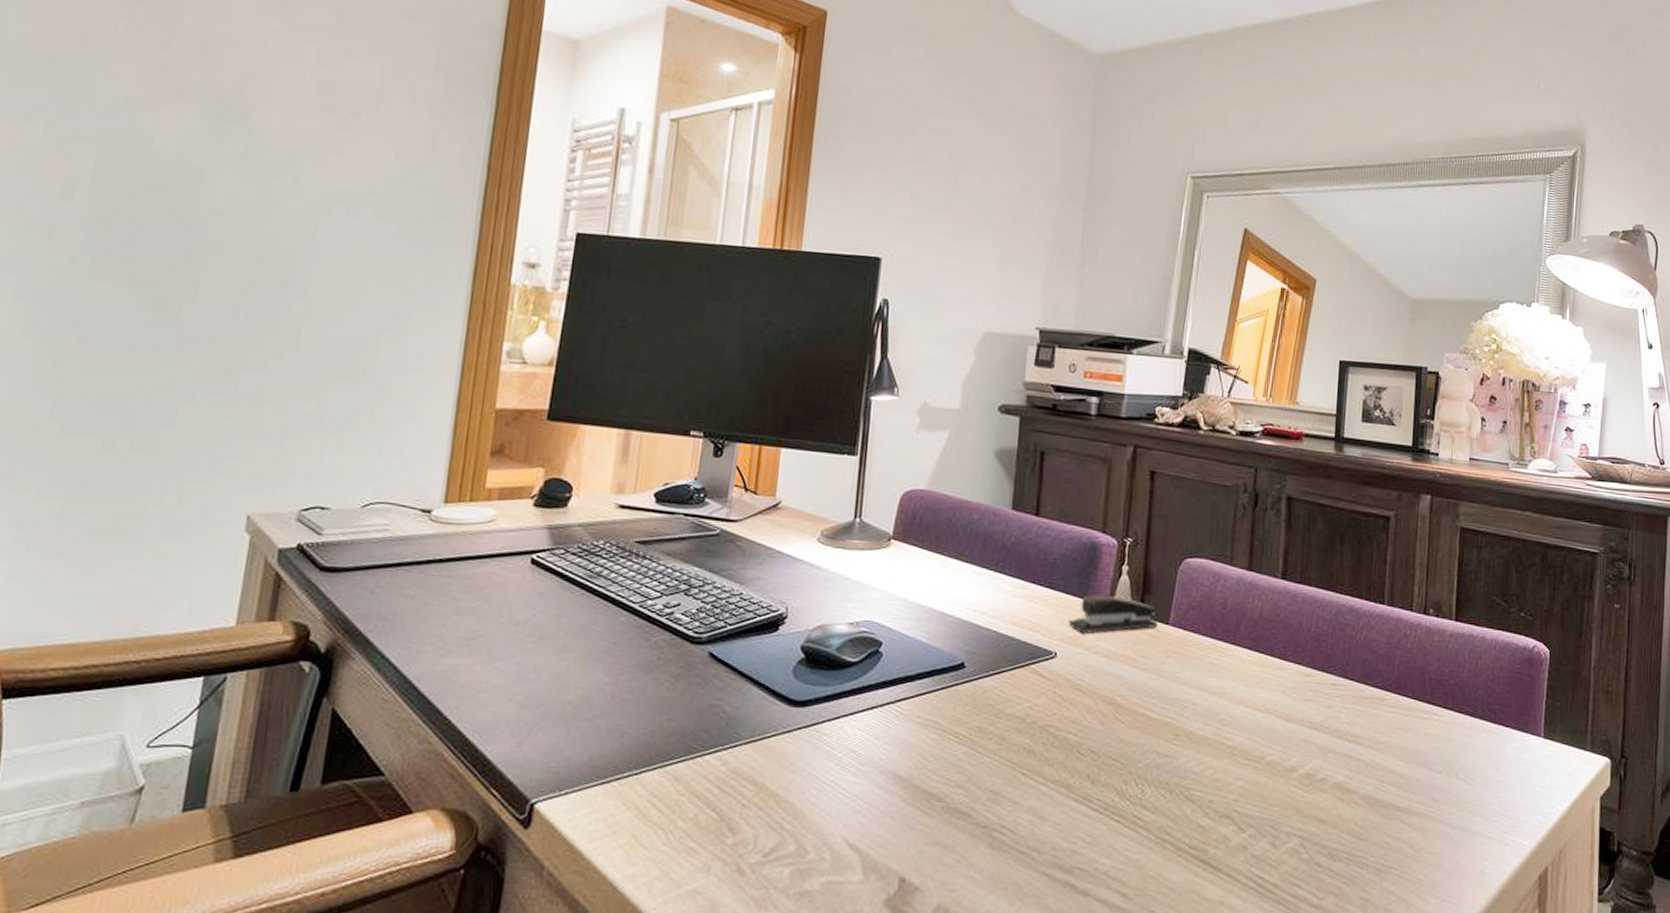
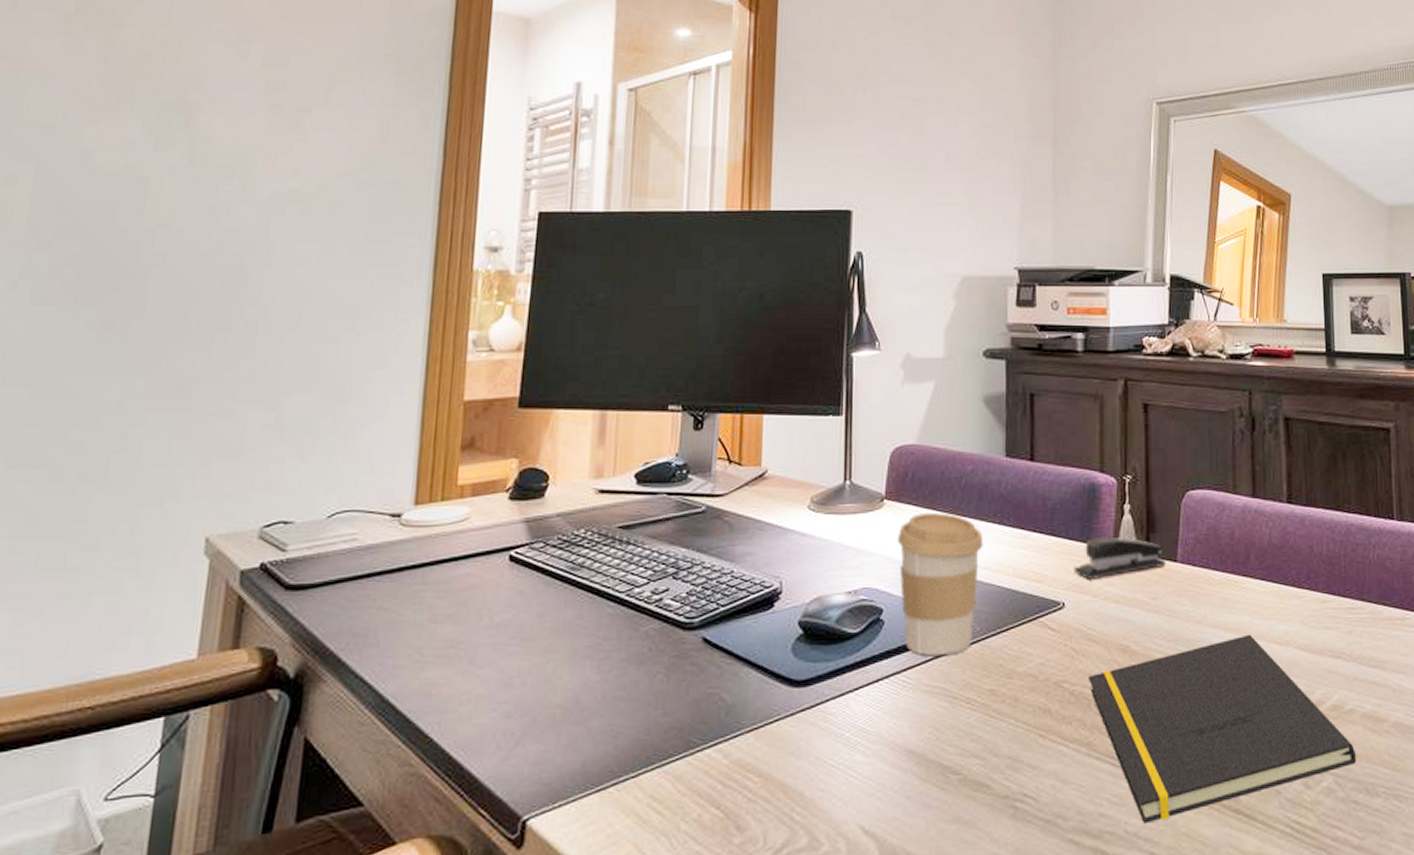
coffee cup: none [900,556,984,691] -> present [897,513,984,655]
notepad: none [1072,699,1324,864] -> present [1087,634,1357,824]

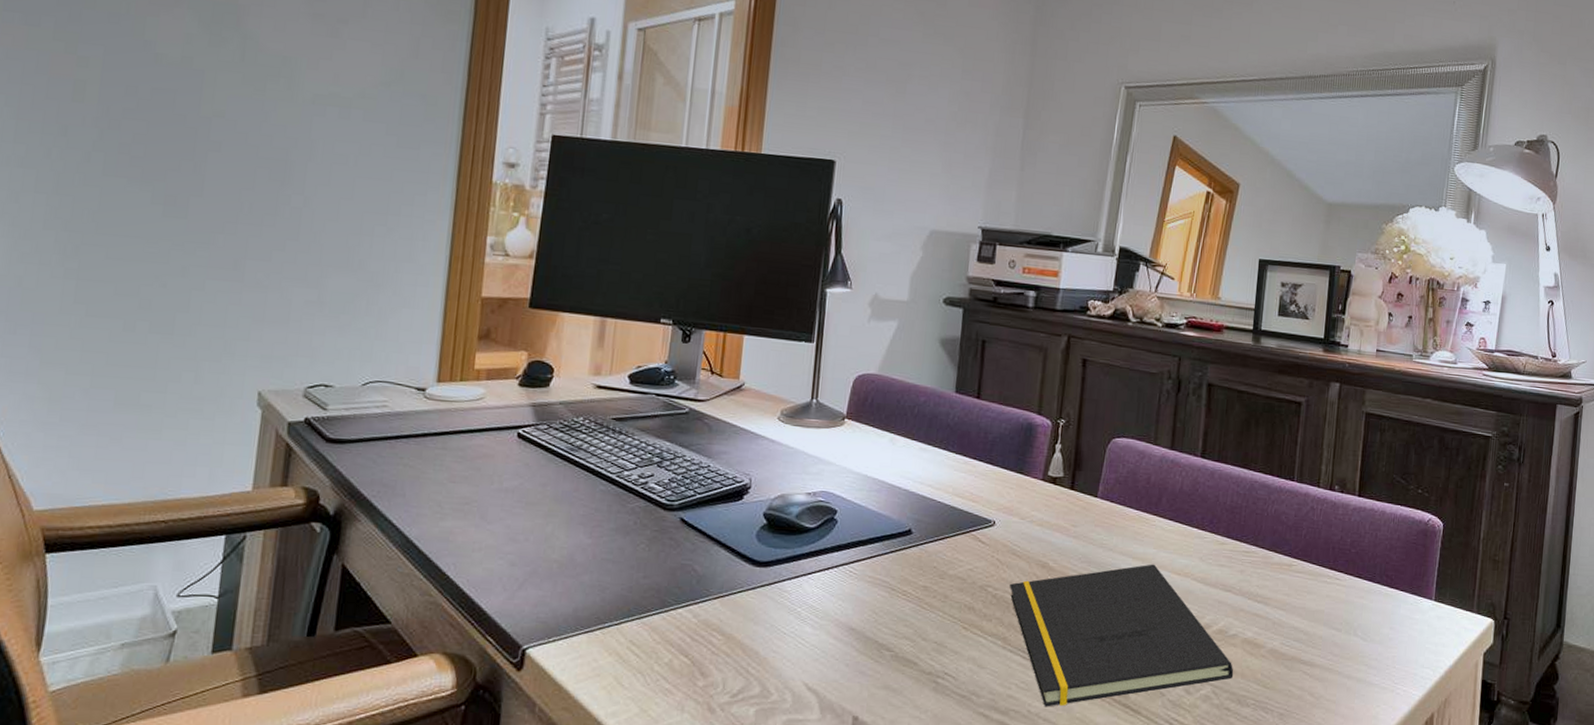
coffee cup: present [897,513,984,655] -> none [853,433,930,554]
stapler: present [1073,536,1165,579] -> none [1005,469,1087,504]

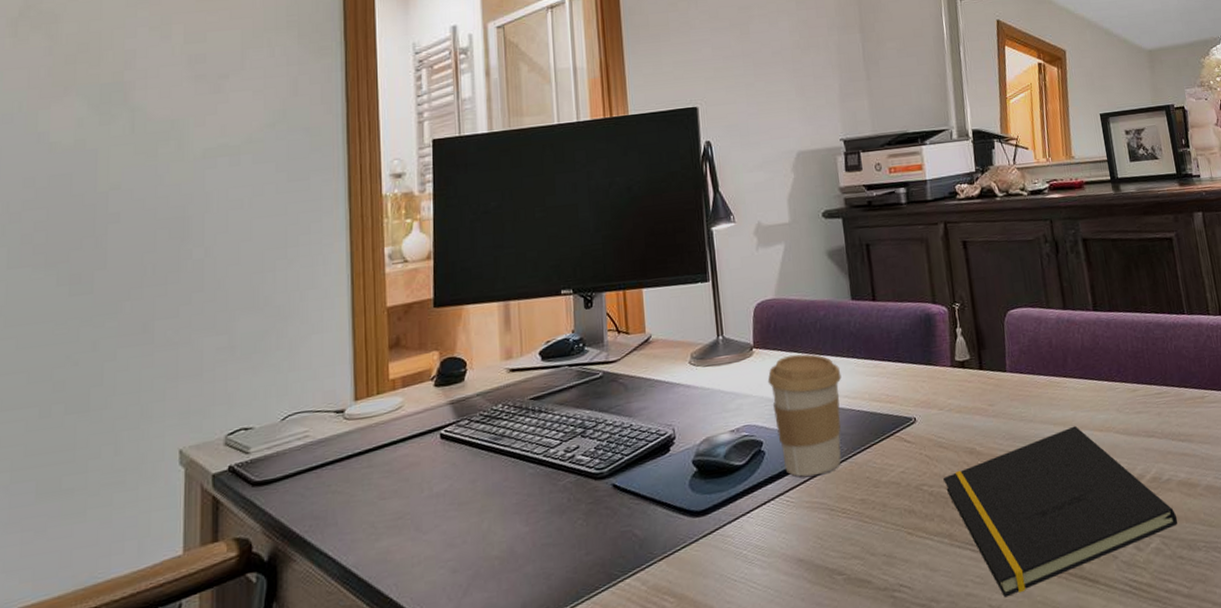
coffee cup: none [853,433,930,554] -> present [767,354,842,477]

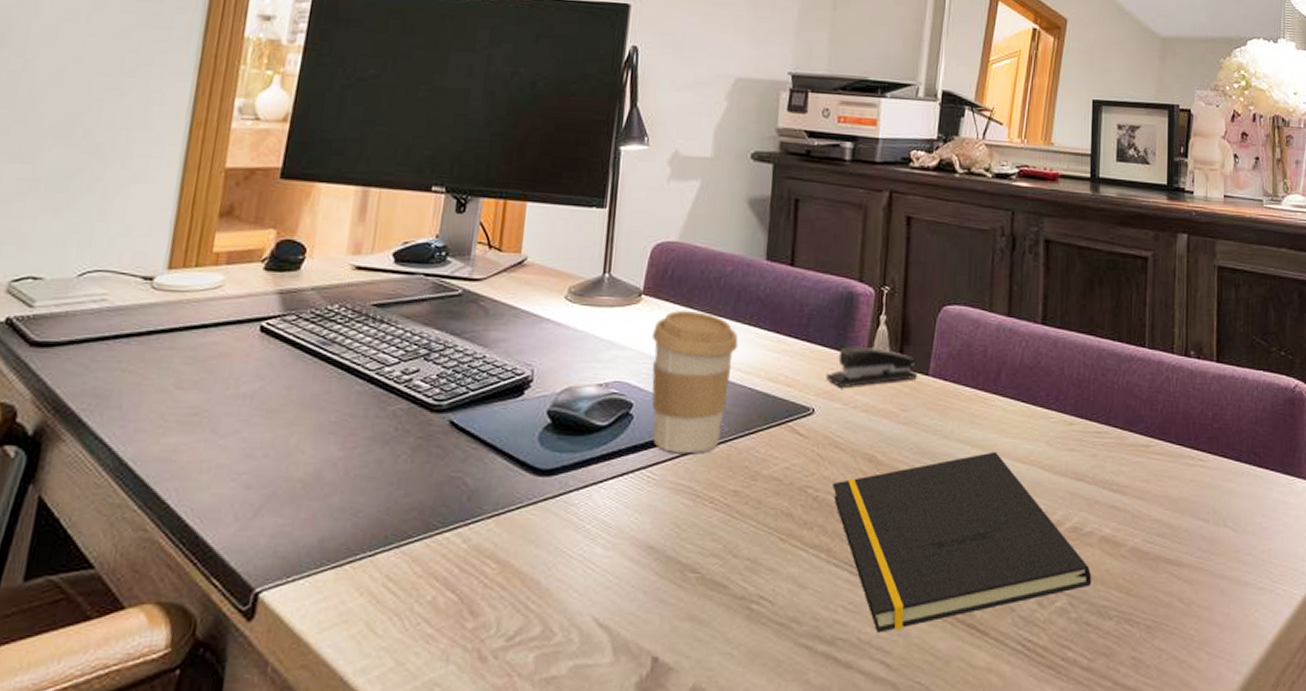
stapler: none [920,356,997,396] -> present [825,346,917,387]

